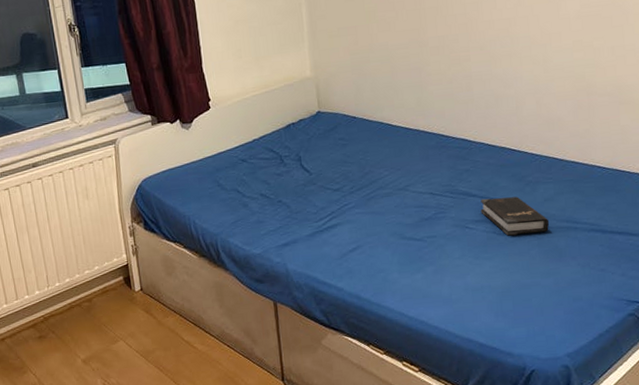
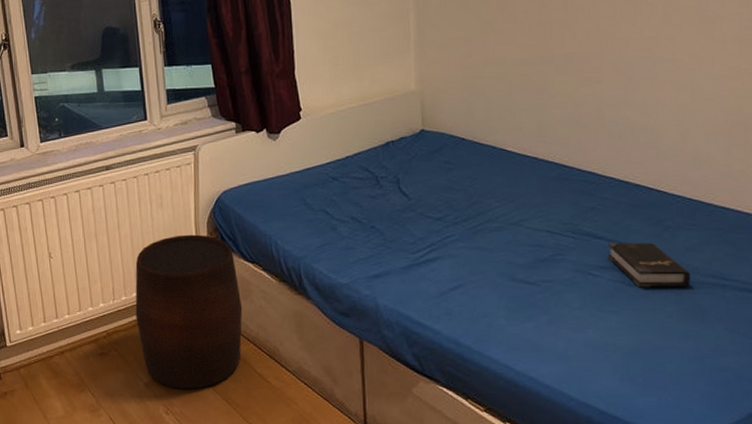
stool: none [66,220,169,362] -> present [135,234,243,390]

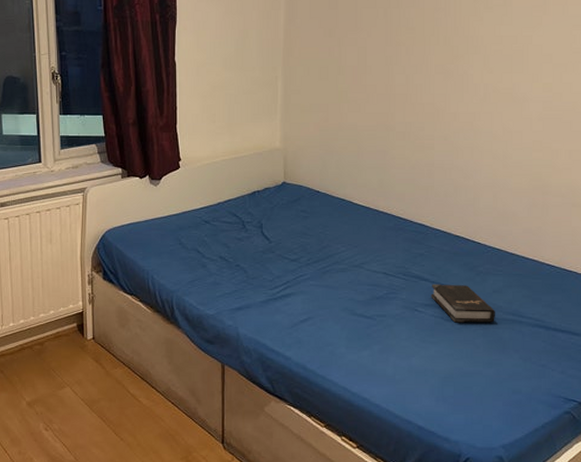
stool: present [135,234,243,390] -> none [22,268,120,408]

